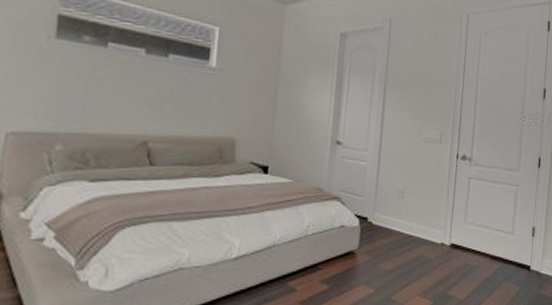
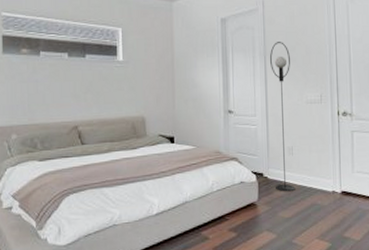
floor lamp: none [380,68,413,241] -> present [270,42,296,192]

